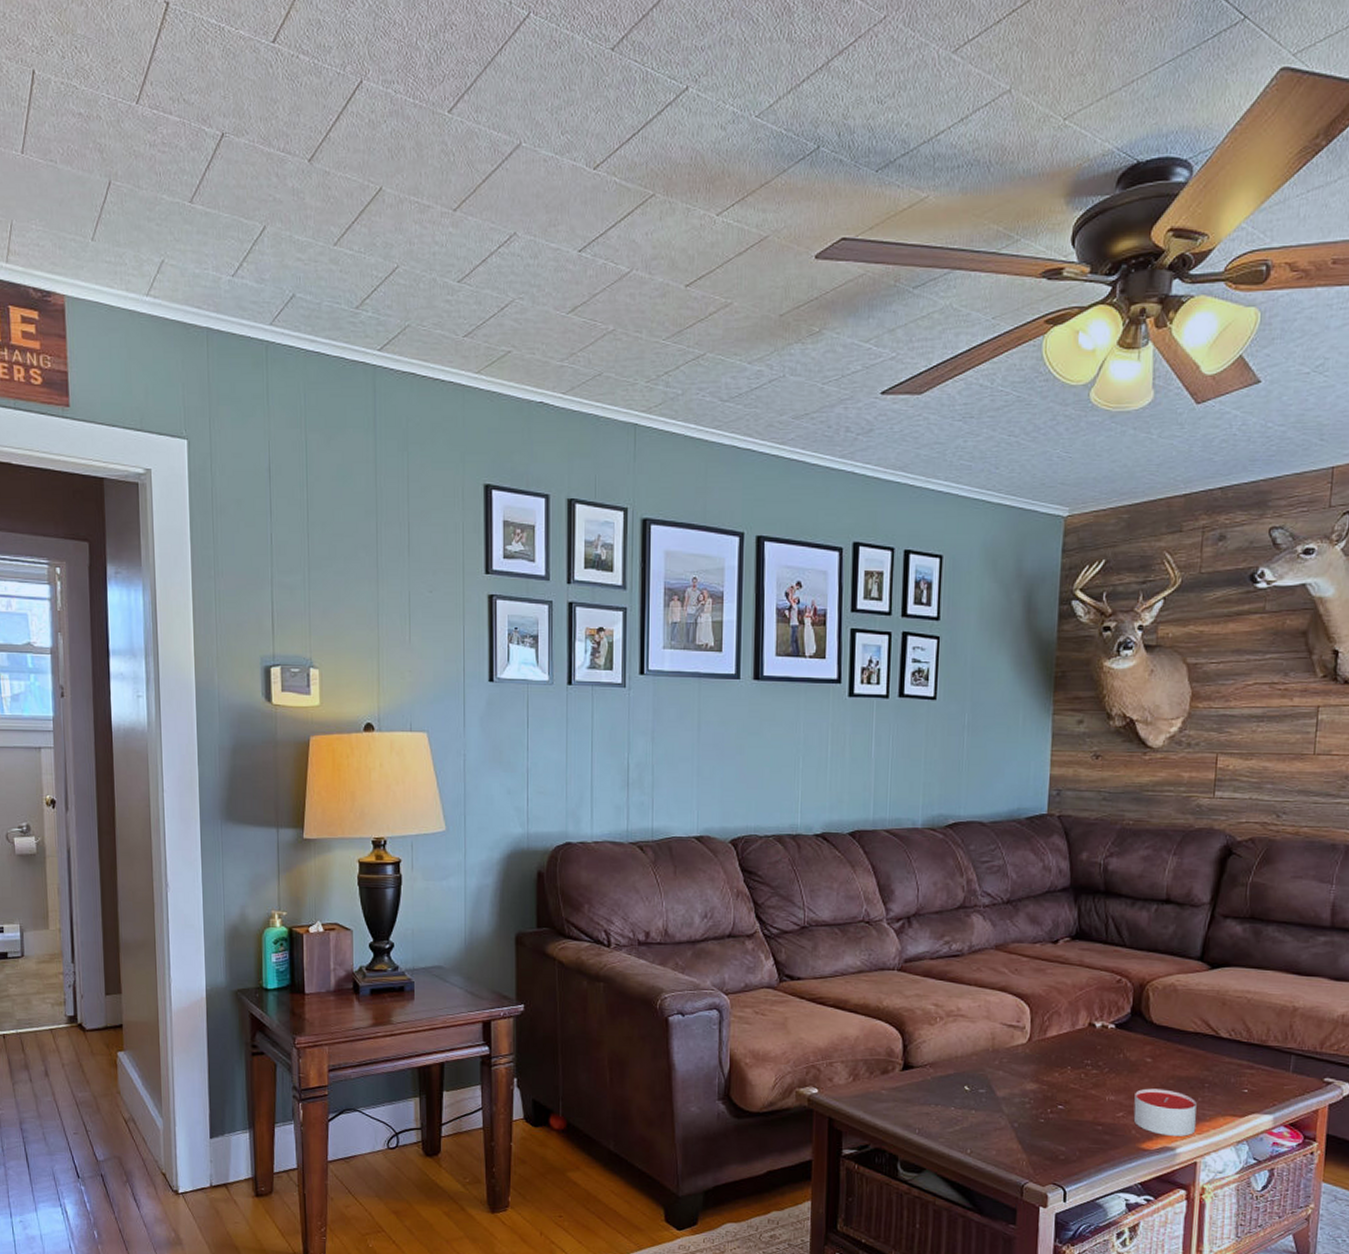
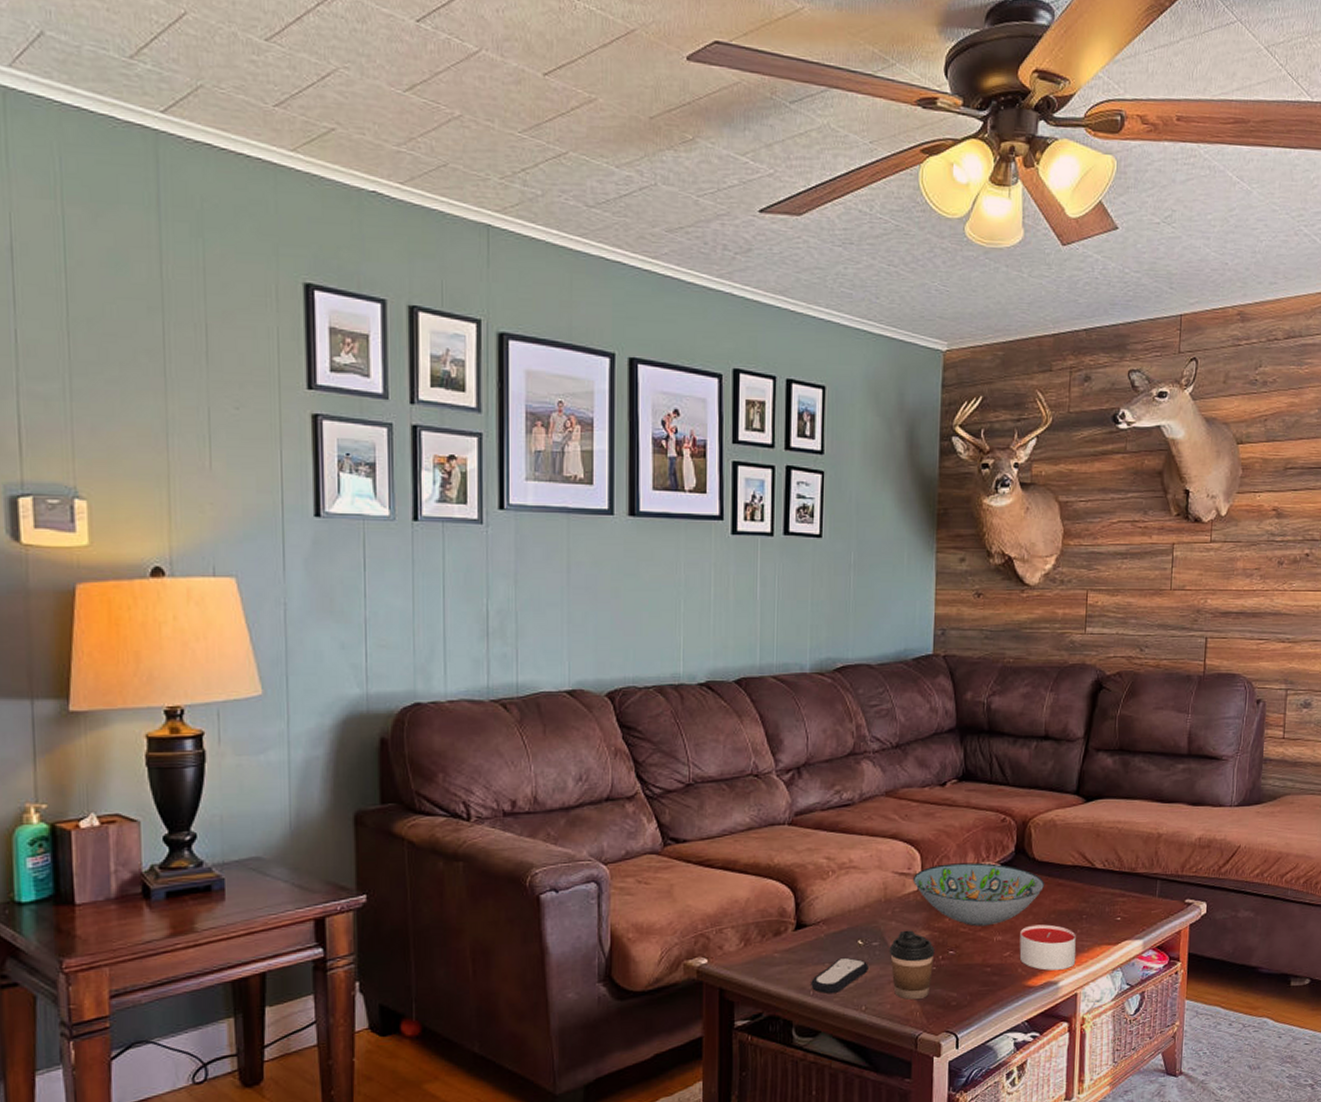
remote control: none [917,1100,975,1135] -> present [811,957,869,994]
coffee cup: none [995,1081,1043,1150] -> present [889,930,935,1000]
decorative bowl: none [1021,1020,1162,1085] -> present [912,862,1044,927]

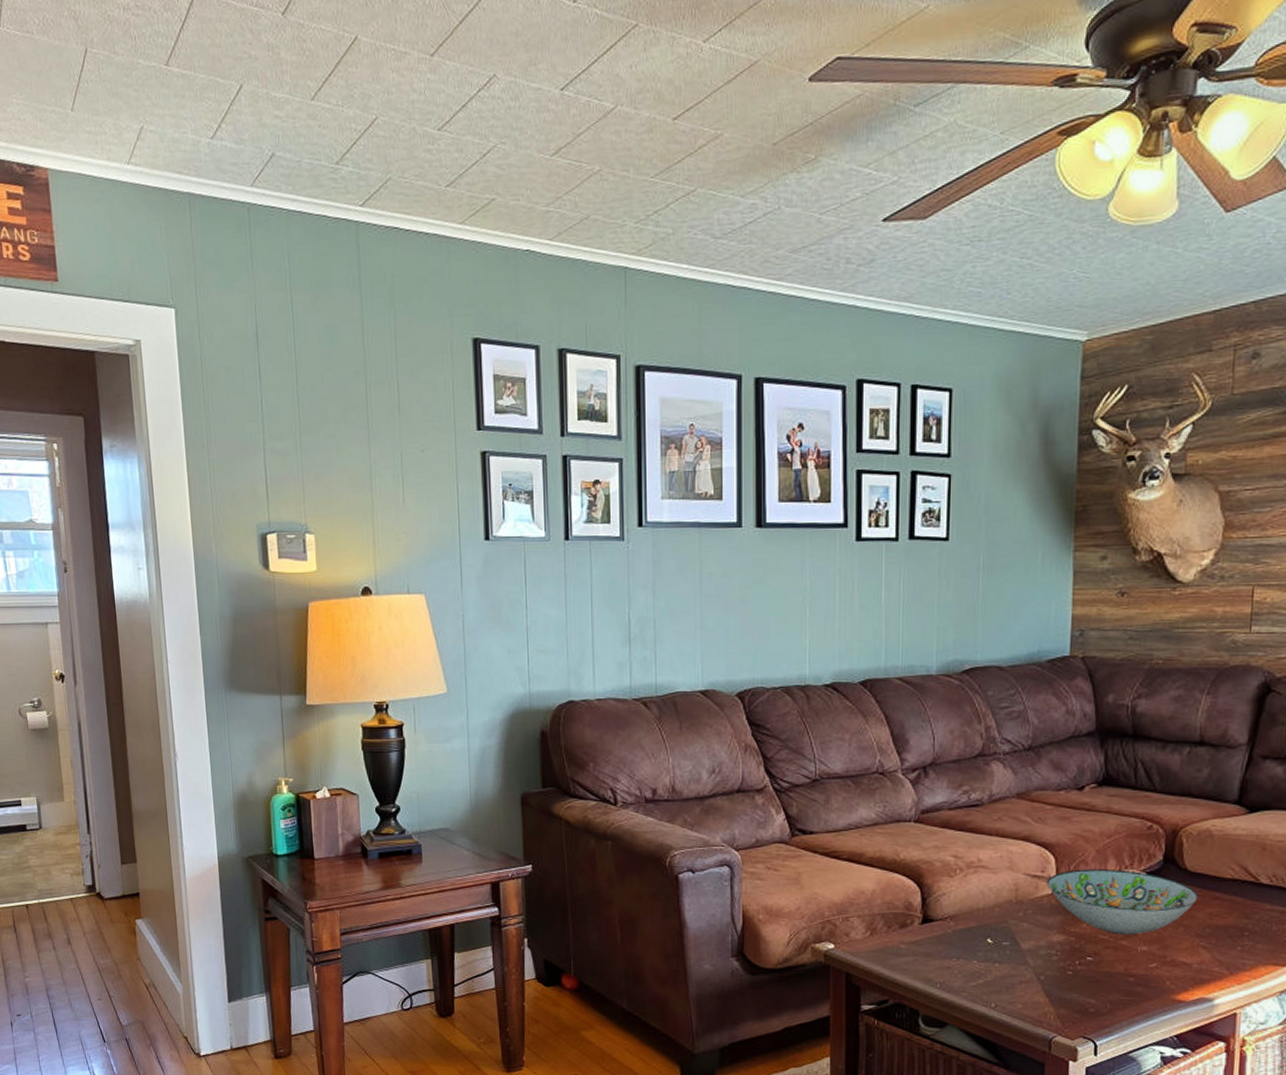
remote control: present [811,957,869,994] -> none [938,954,999,989]
coffee cup: present [889,930,935,1000] -> none [1020,932,1071,1003]
candle: present [1019,924,1076,971] -> none [1167,938,1236,987]

